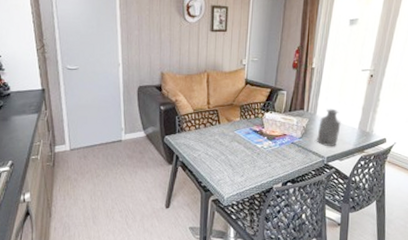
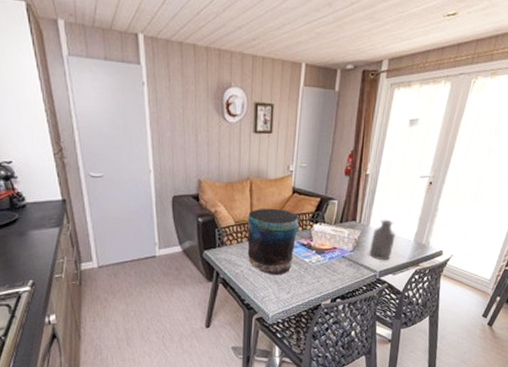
vase: none [204,97,251,160] -> present [247,208,299,276]

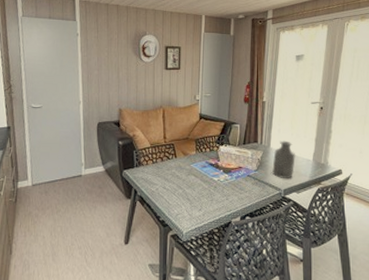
vase: present [247,208,299,276] -> none [161,132,206,193]

